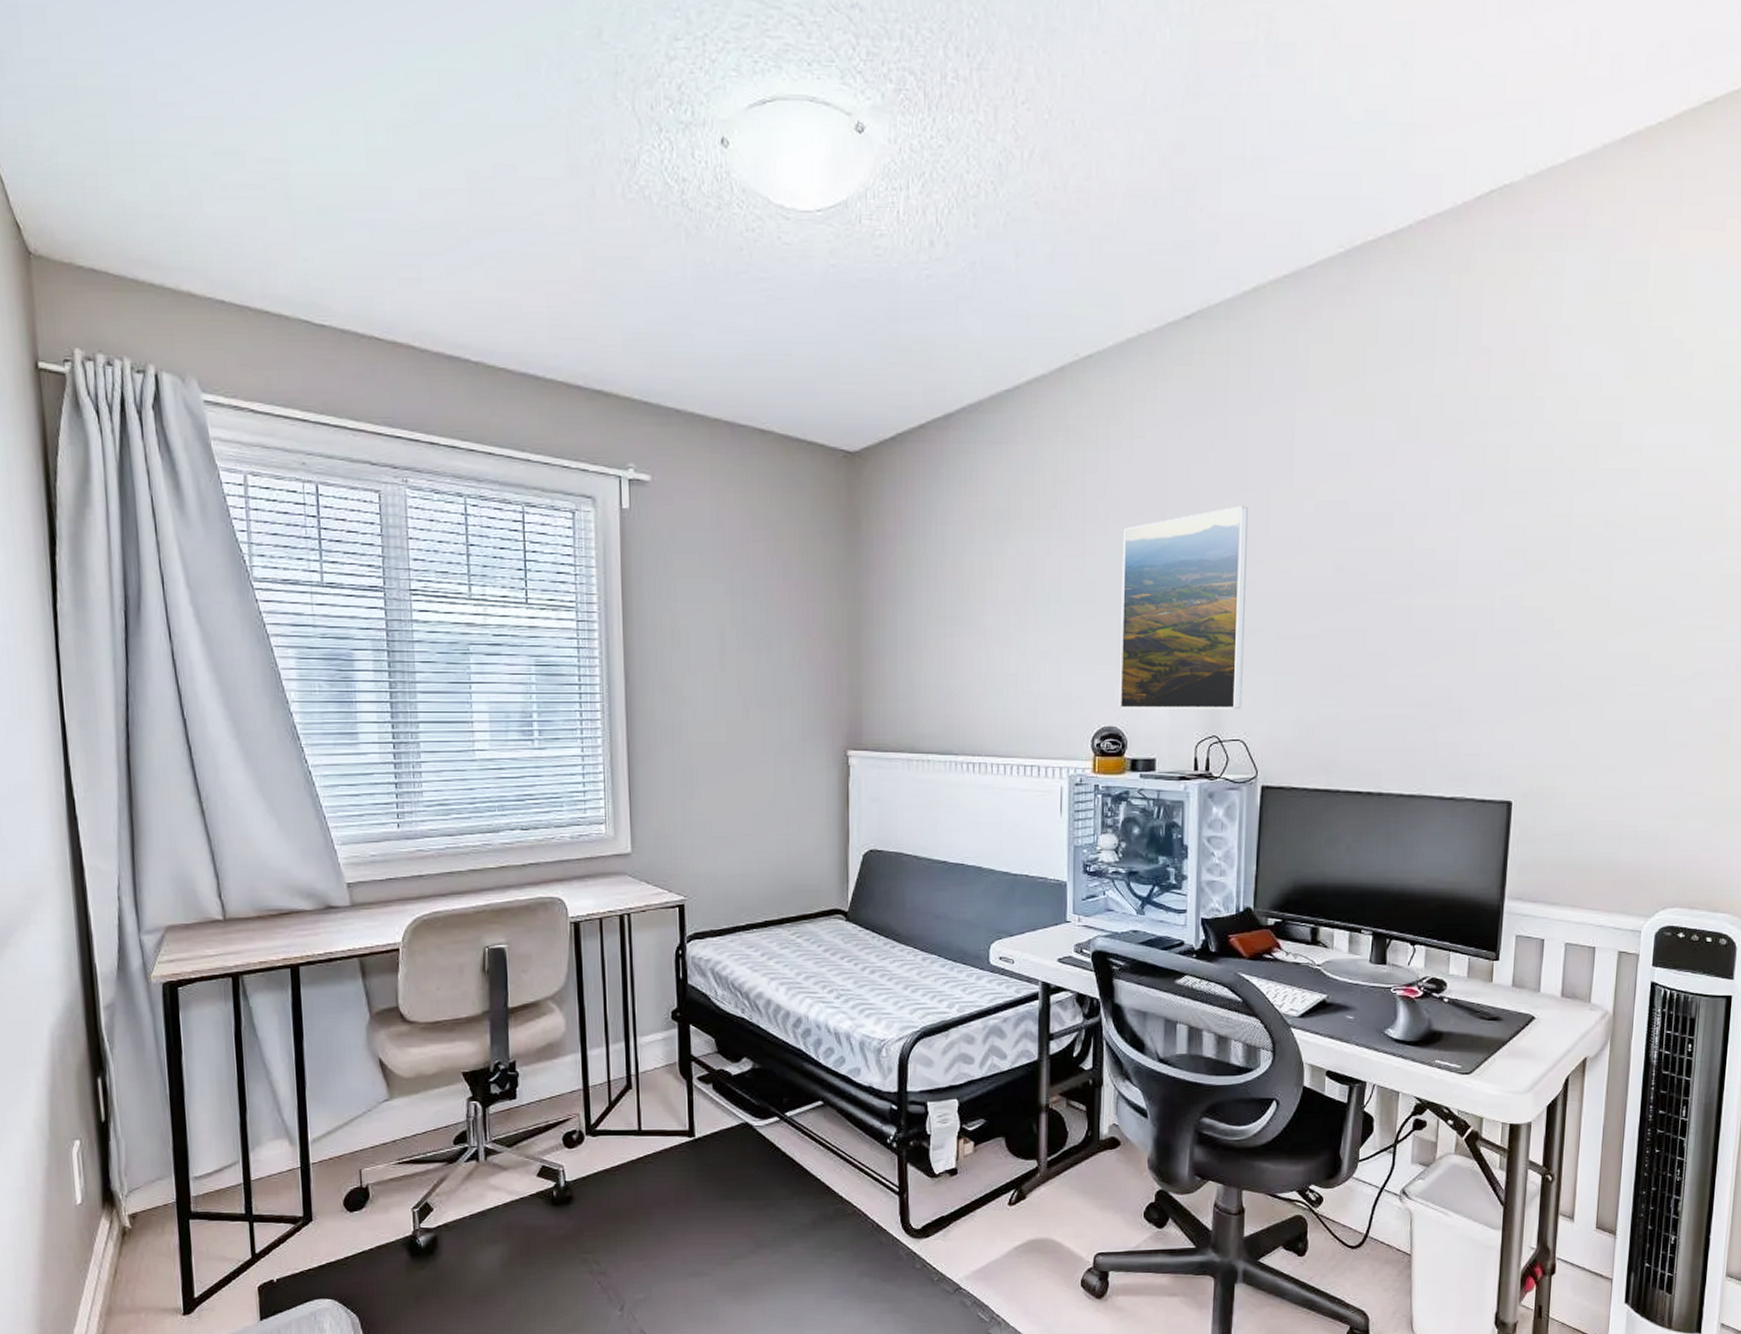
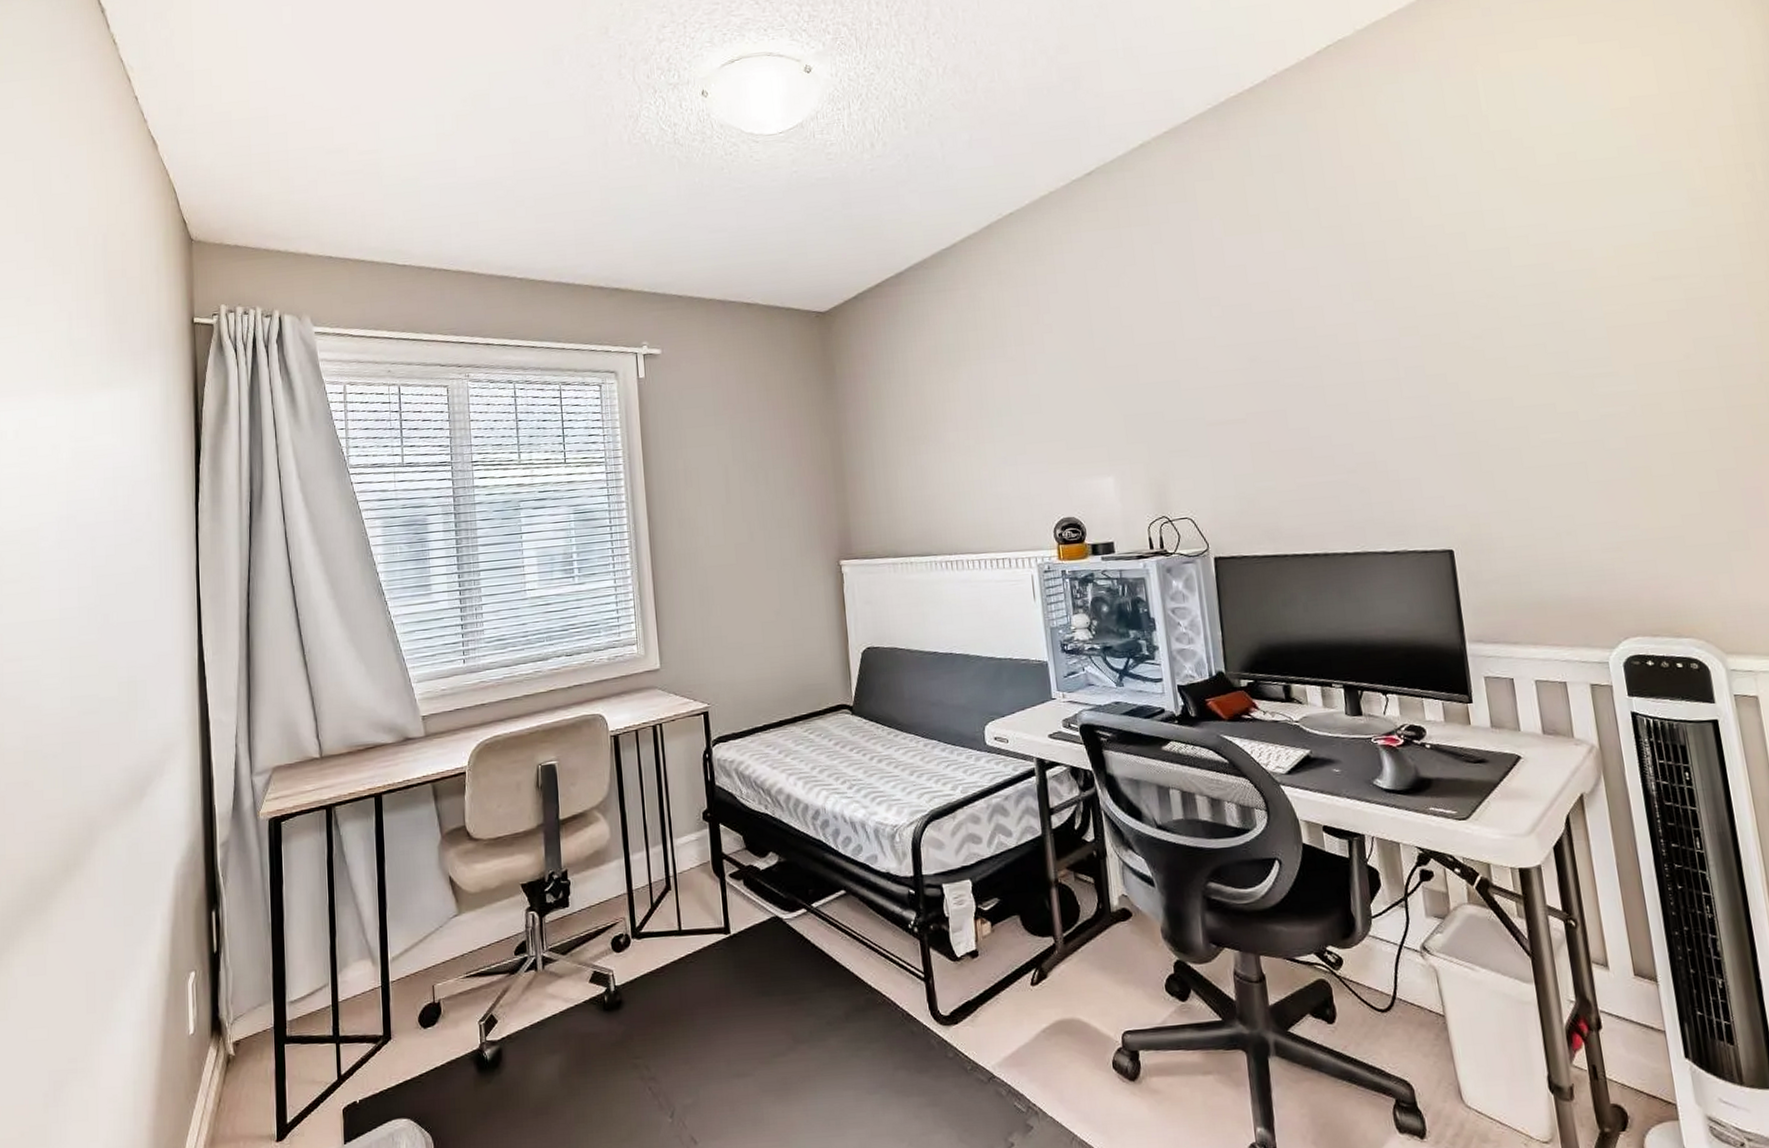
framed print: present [1120,505,1248,710] -> none [1057,317,1185,500]

